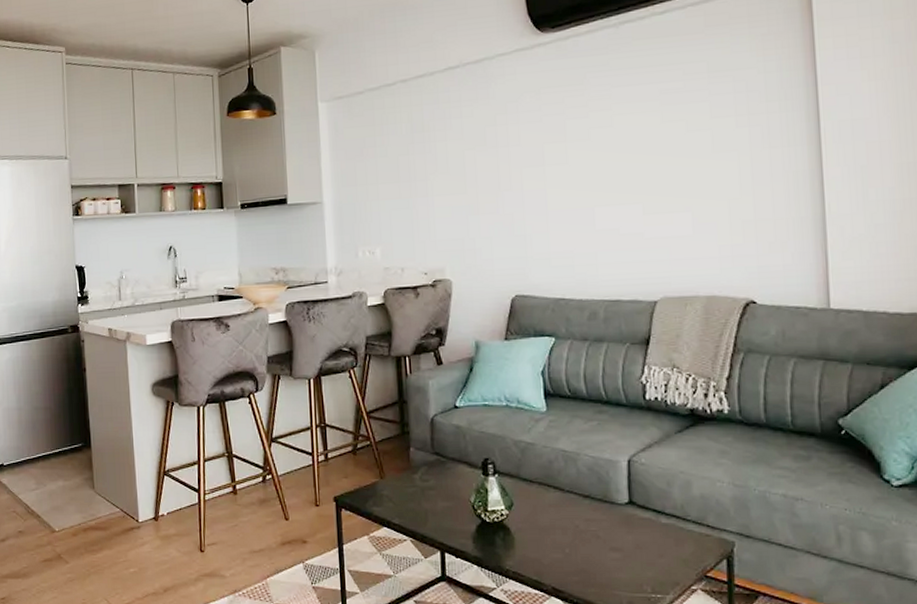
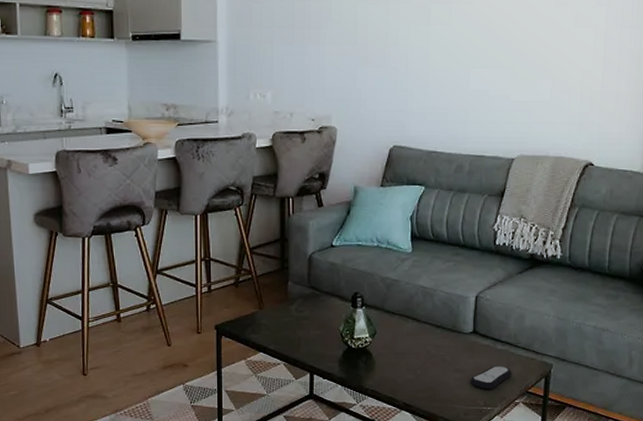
remote control: none [631,544,684,572] -> present [470,366,512,389]

